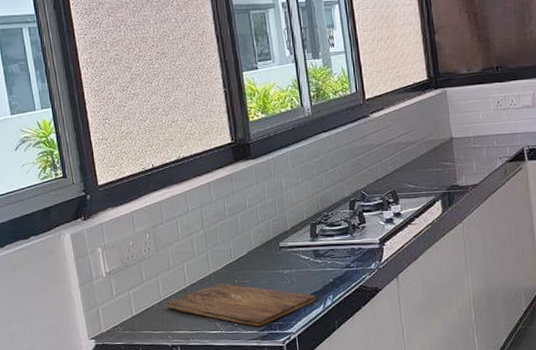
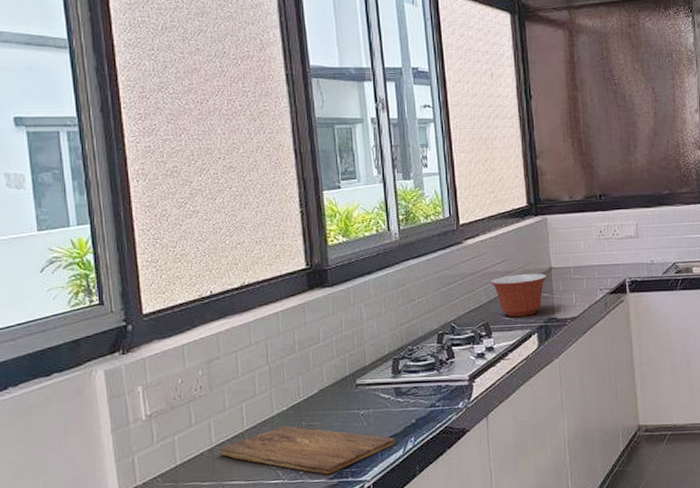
mixing bowl: none [396,143,449,185] -> present [490,273,547,317]

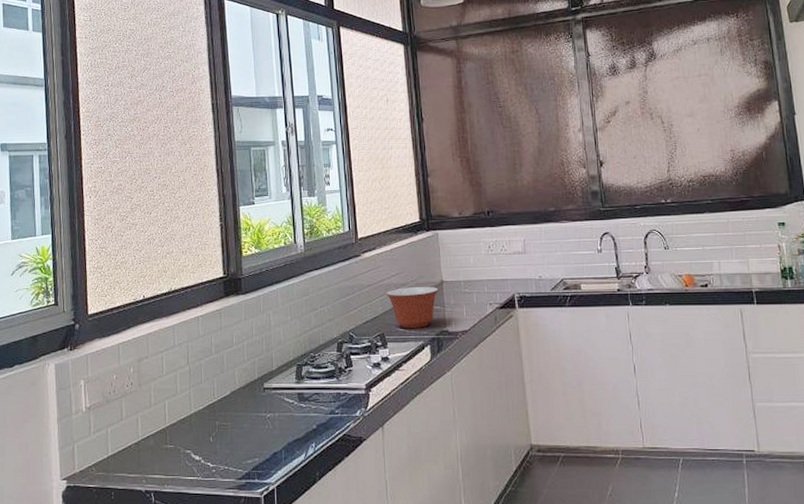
cutting board: present [219,426,396,475] -> none [144,424,298,475]

